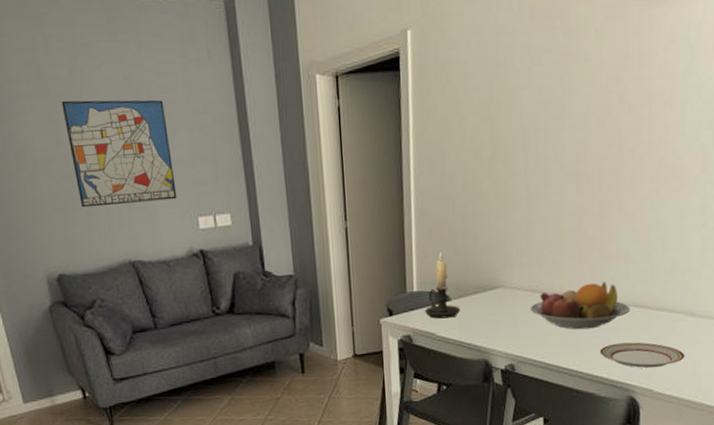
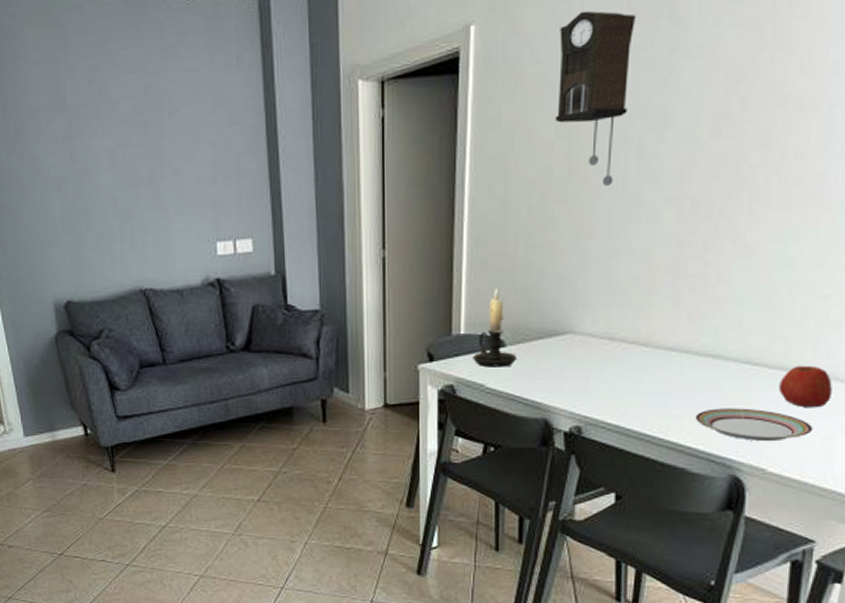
wall art: present [61,99,177,208] -> none [79,112,195,230]
pendulum clock: none [479,21,538,165] -> present [555,10,637,186]
fruit bowl: present [530,282,630,330] -> none [606,331,741,389]
apple: none [658,306,696,339] -> present [778,365,832,407]

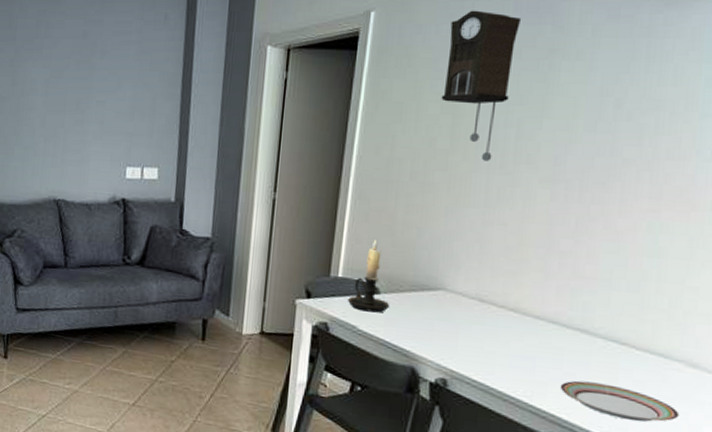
apple: present [778,365,832,407] -> none [644,350,700,394]

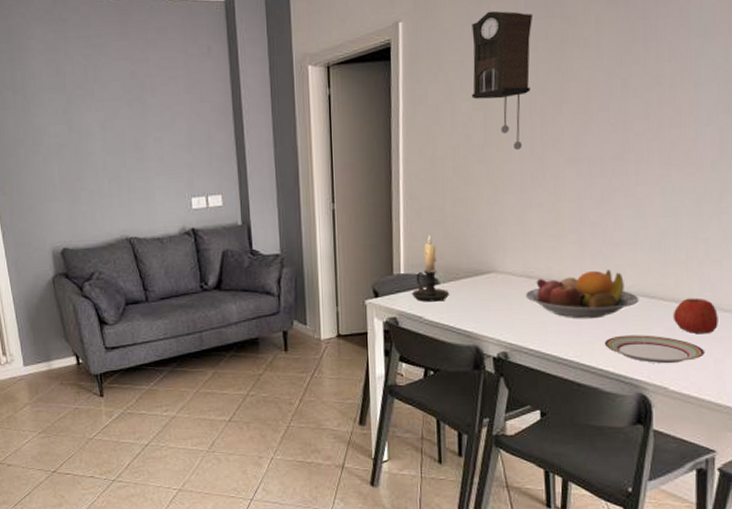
fruit bowl: none [475,303,607,358] -> present [525,270,639,319]
apple: none [644,350,700,394] -> present [672,298,718,333]

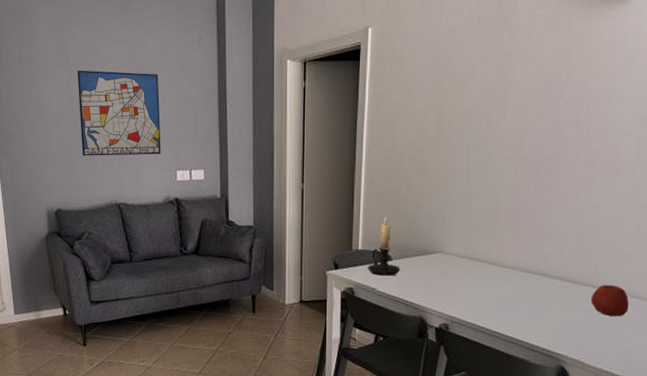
wall art: none [75,91,173,188] -> present [77,70,161,156]
pendulum clock: present [471,11,533,150] -> none [428,24,485,146]
fruit bowl: present [525,270,639,319] -> none [466,256,563,298]
plate: present [604,335,705,363] -> none [531,314,617,340]

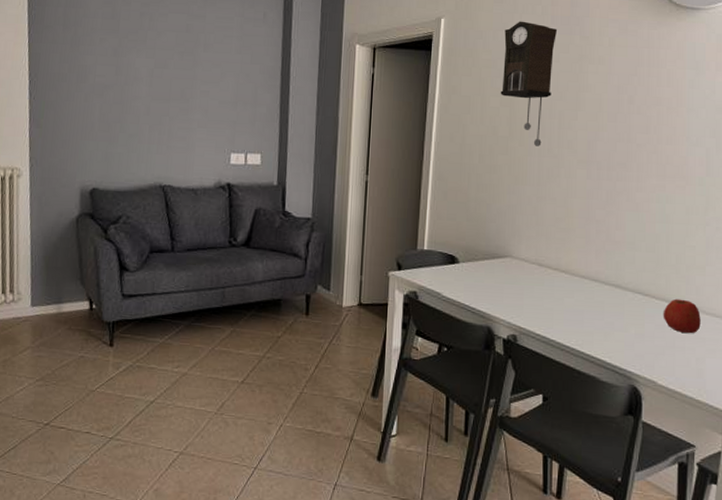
wall art: present [77,70,161,156] -> none [126,38,218,135]
candle holder: present [368,216,401,276] -> none [433,215,468,280]
pendulum clock: none [428,24,485,146] -> present [500,21,558,146]

